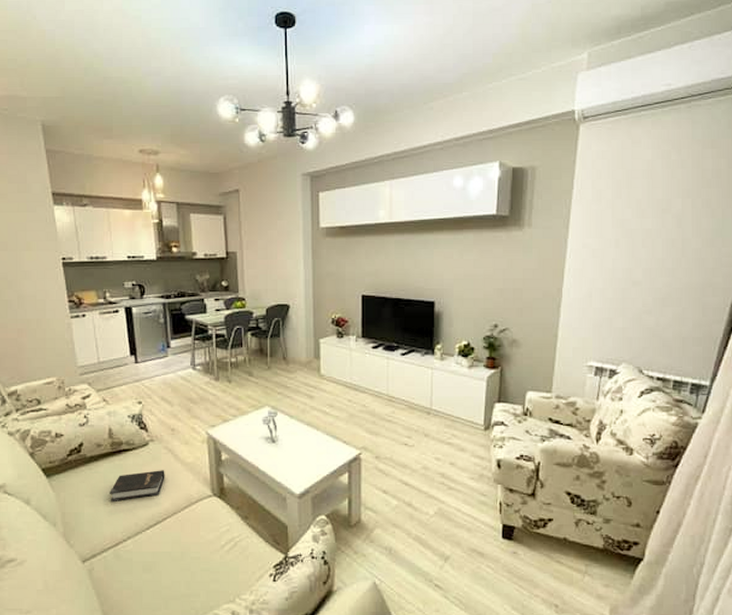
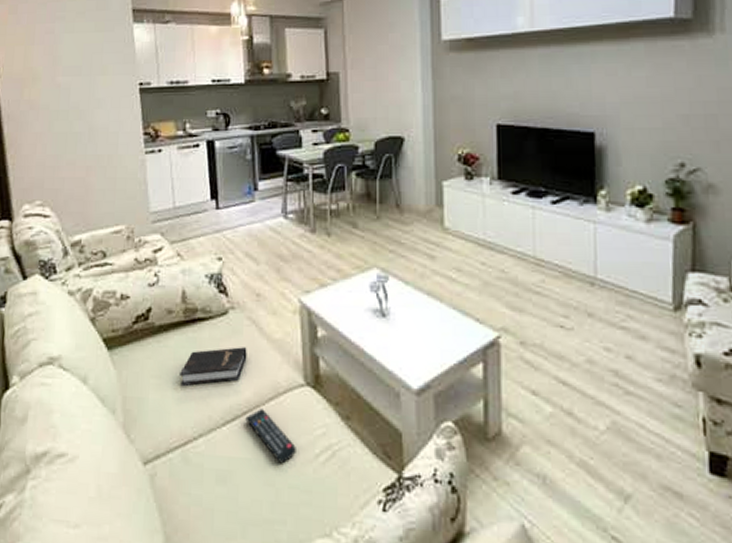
remote control: none [165,515,206,554] -> present [245,409,296,464]

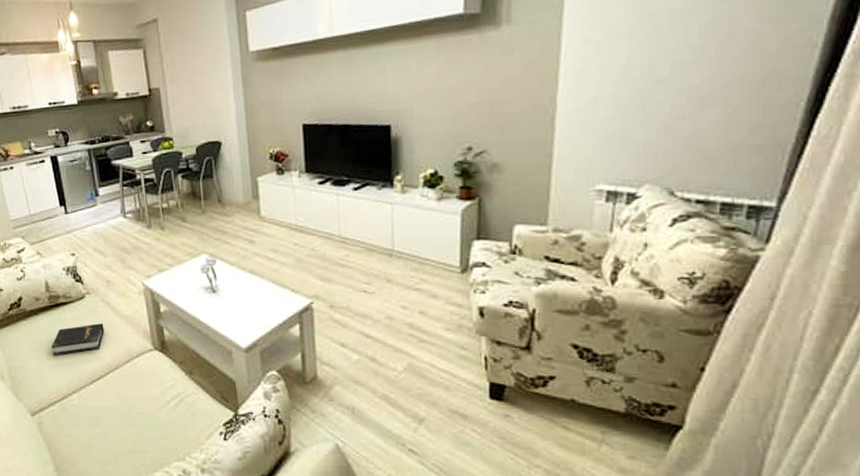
remote control: present [245,409,296,464] -> none [108,370,151,410]

